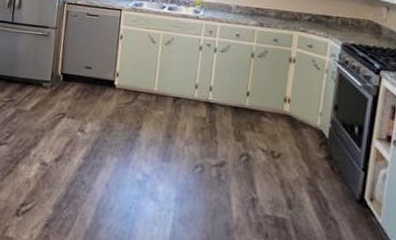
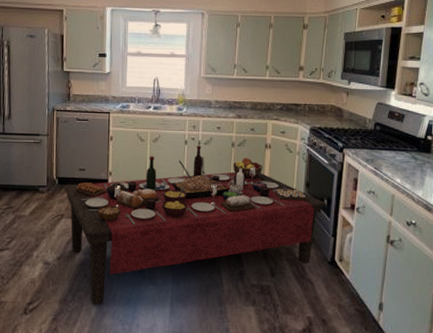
dining table: none [68,52,357,216] -> present [64,145,326,305]

